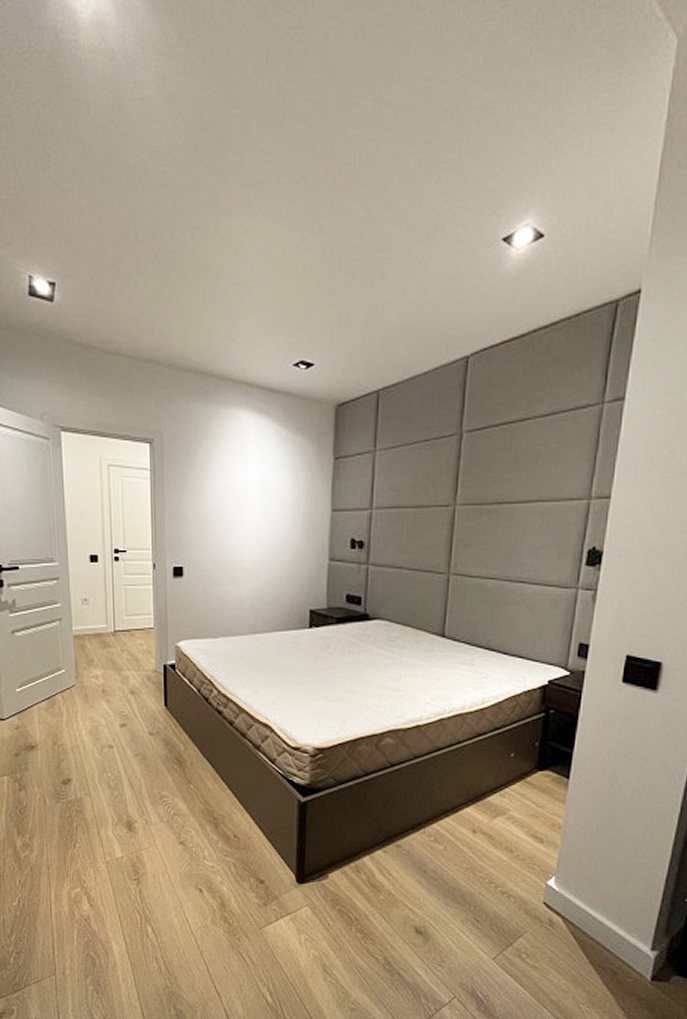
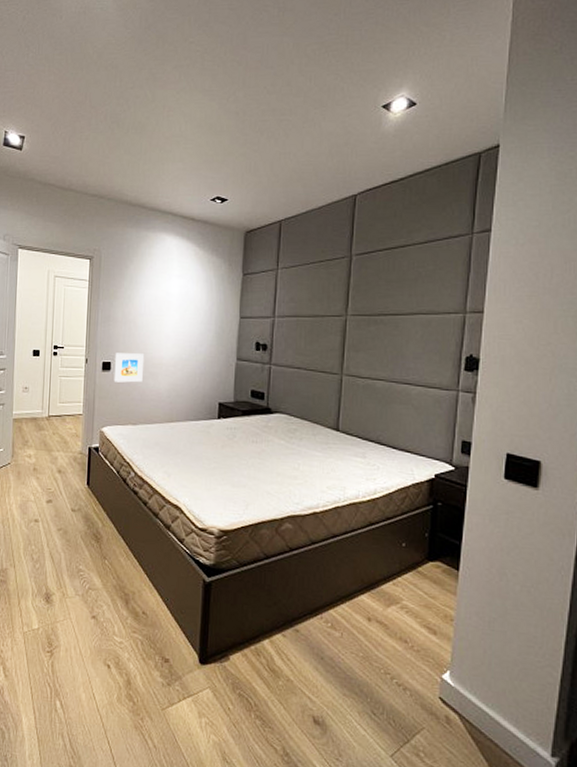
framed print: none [187,556,222,590] -> present [114,353,145,383]

